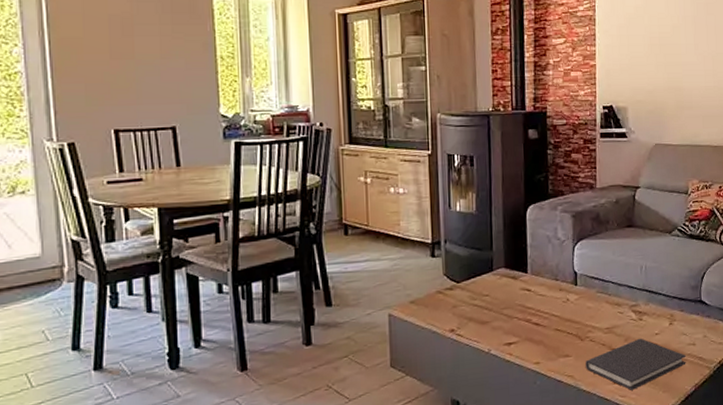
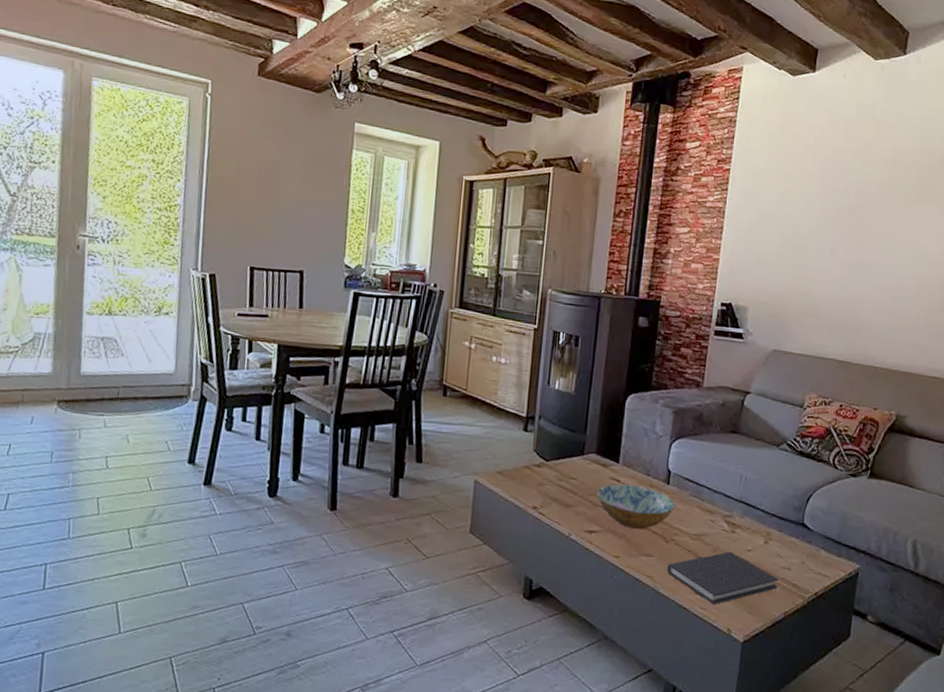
bowl: none [511,291,585,334] -> present [597,484,676,530]

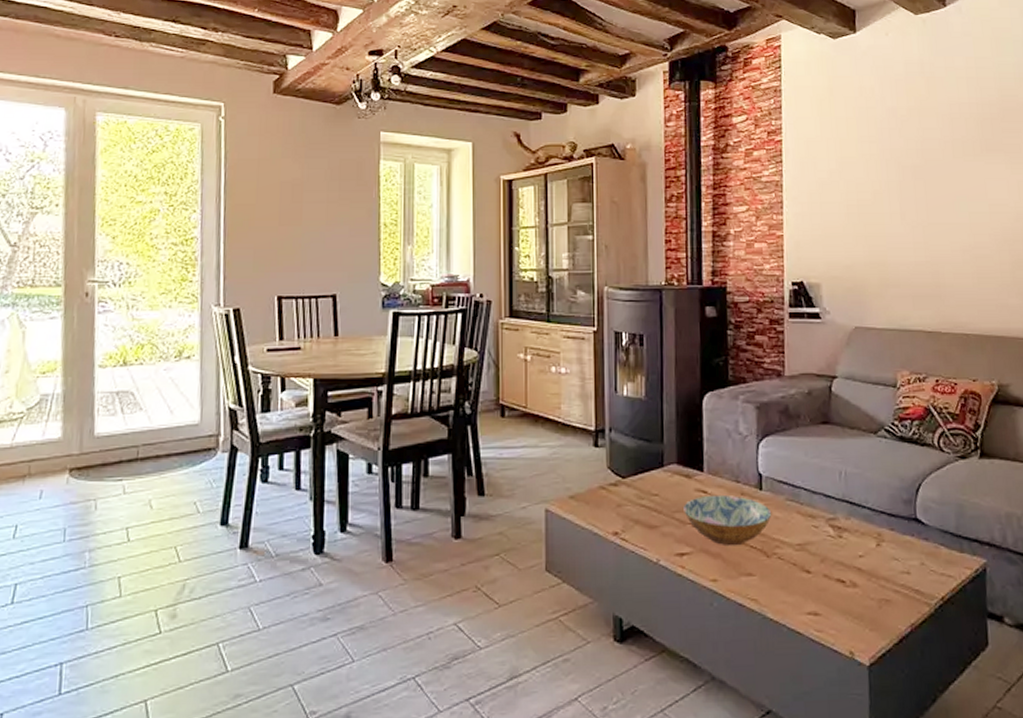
diary: present [667,551,779,604] -> none [773,559,899,624]

